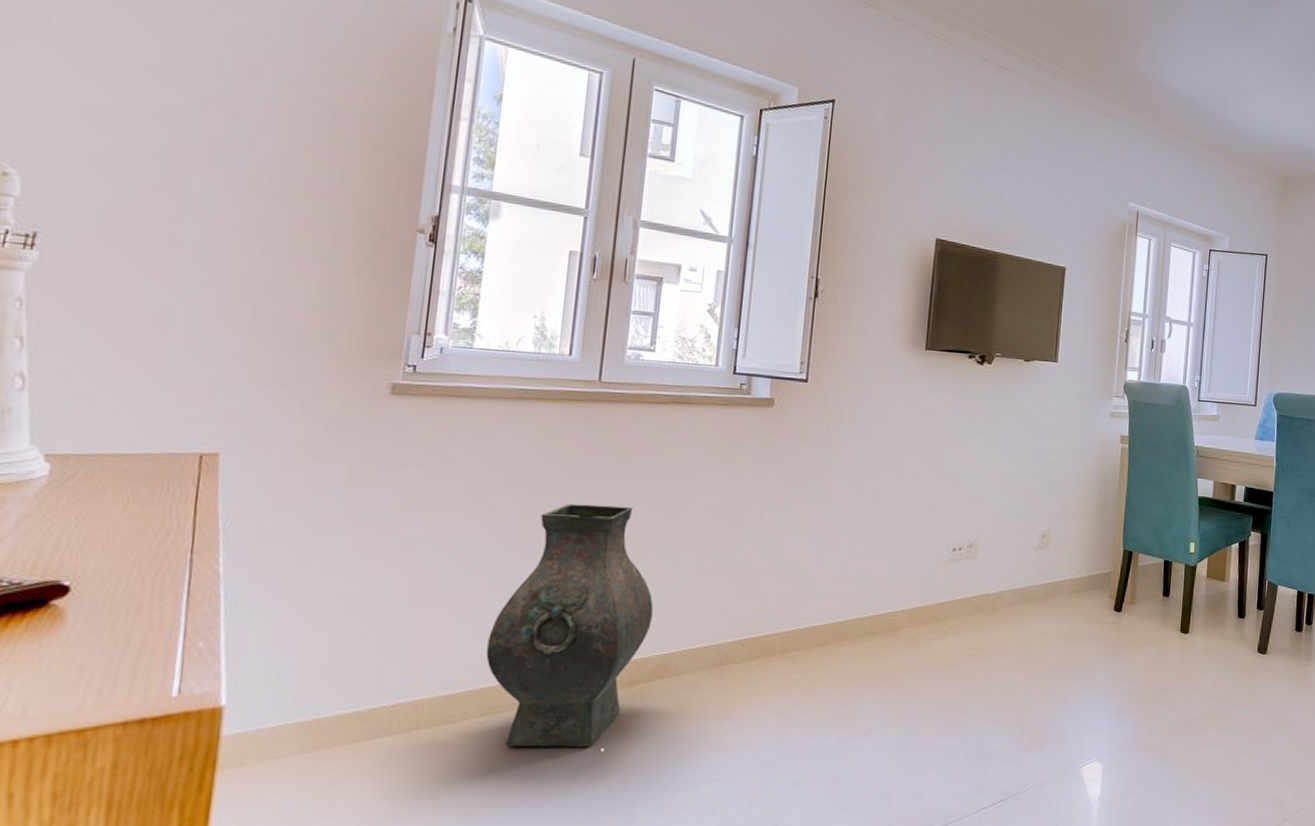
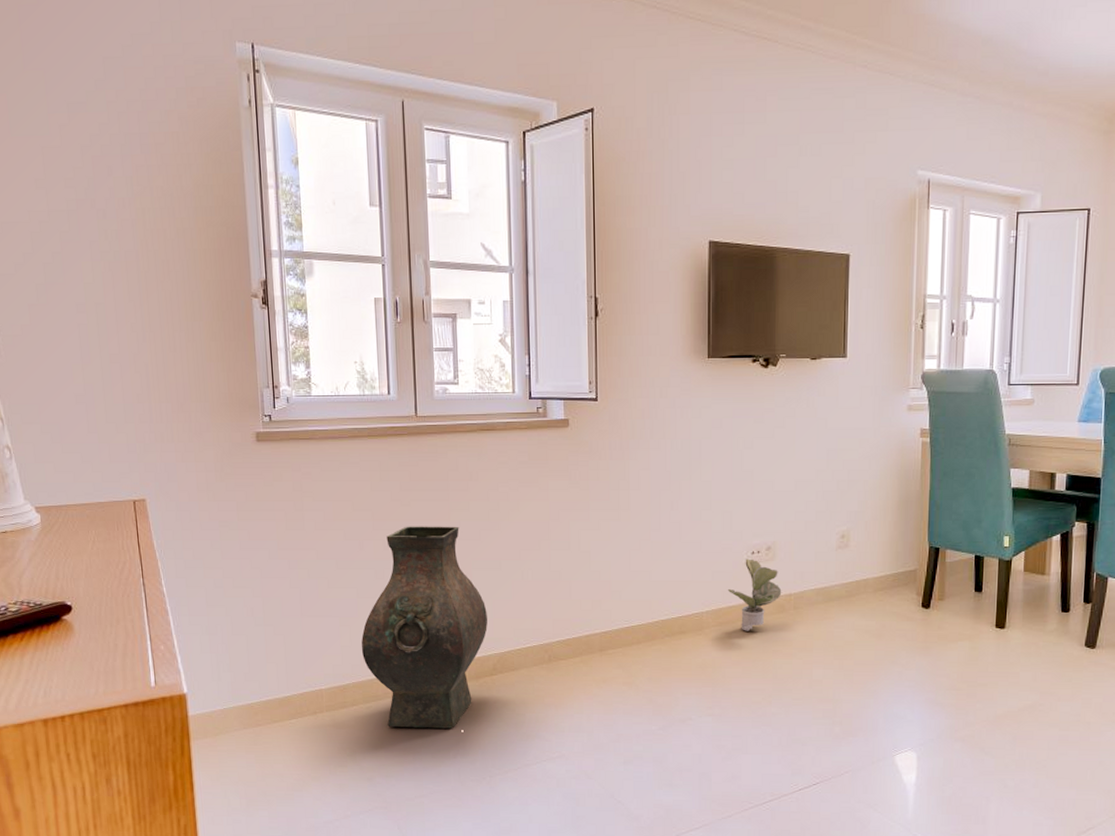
potted plant: none [925,555,981,633] -> present [727,558,782,631]

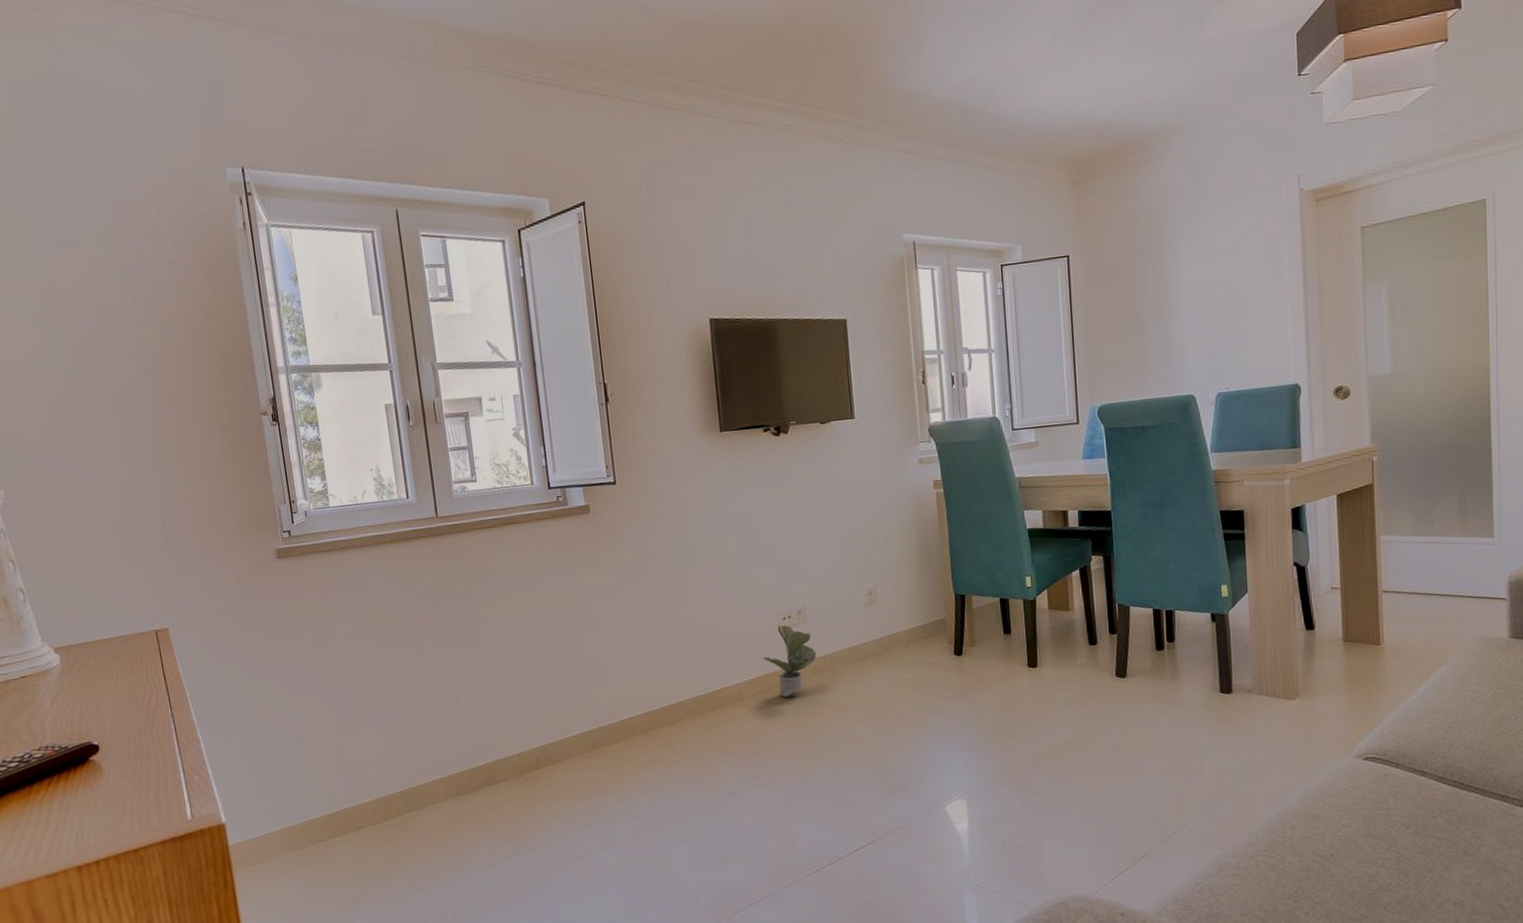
vase: present [361,526,488,729] -> none [401,623,528,833]

